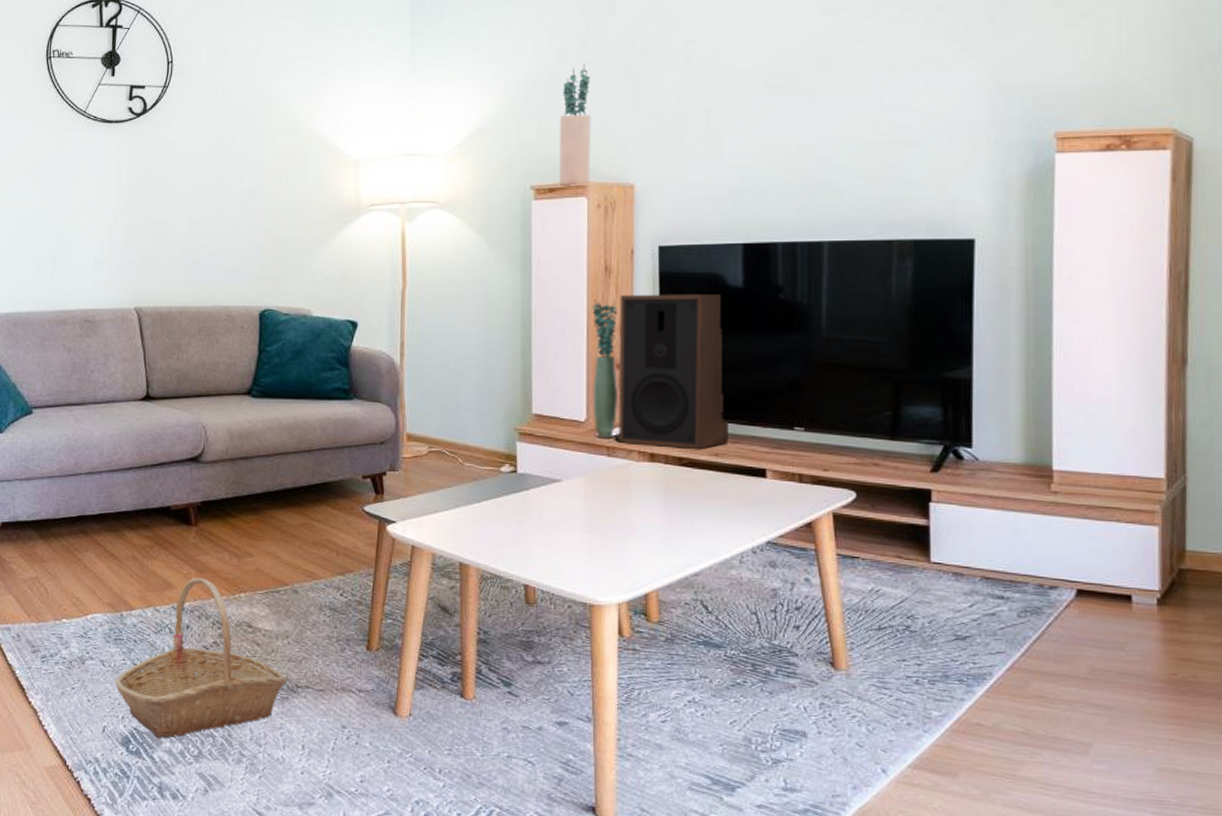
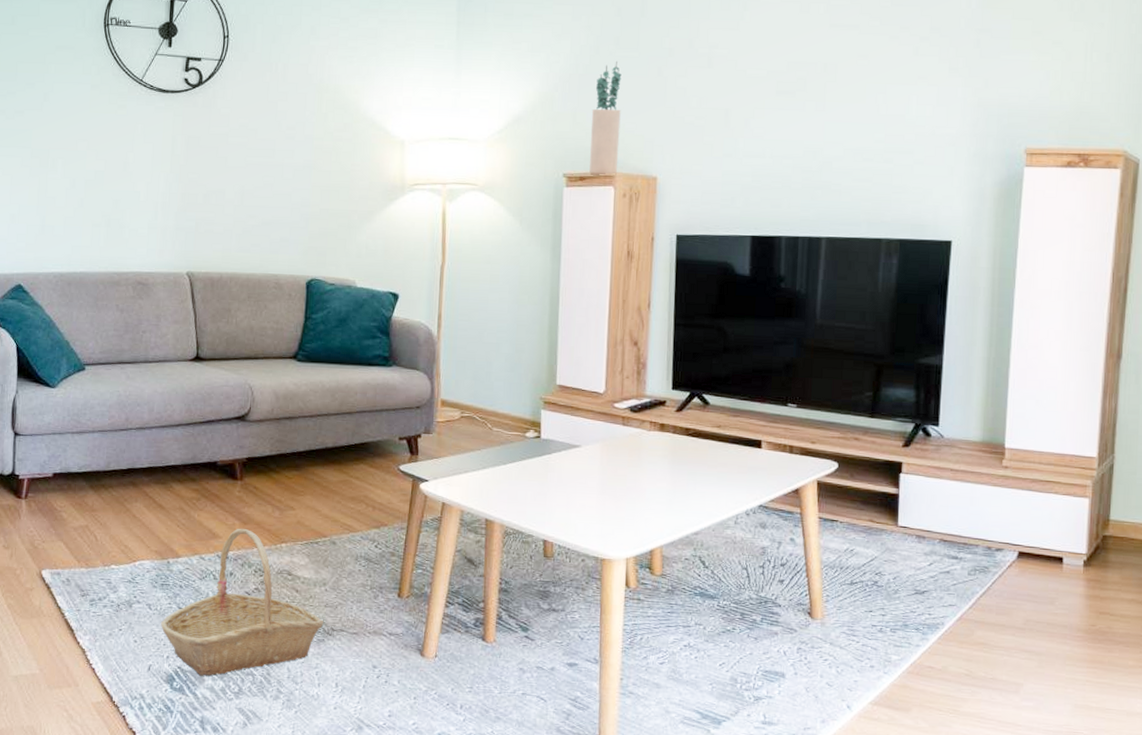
vase: present [591,299,618,438] -> none [611,281,638,409]
speaker: present [618,294,728,450] -> none [633,278,731,422]

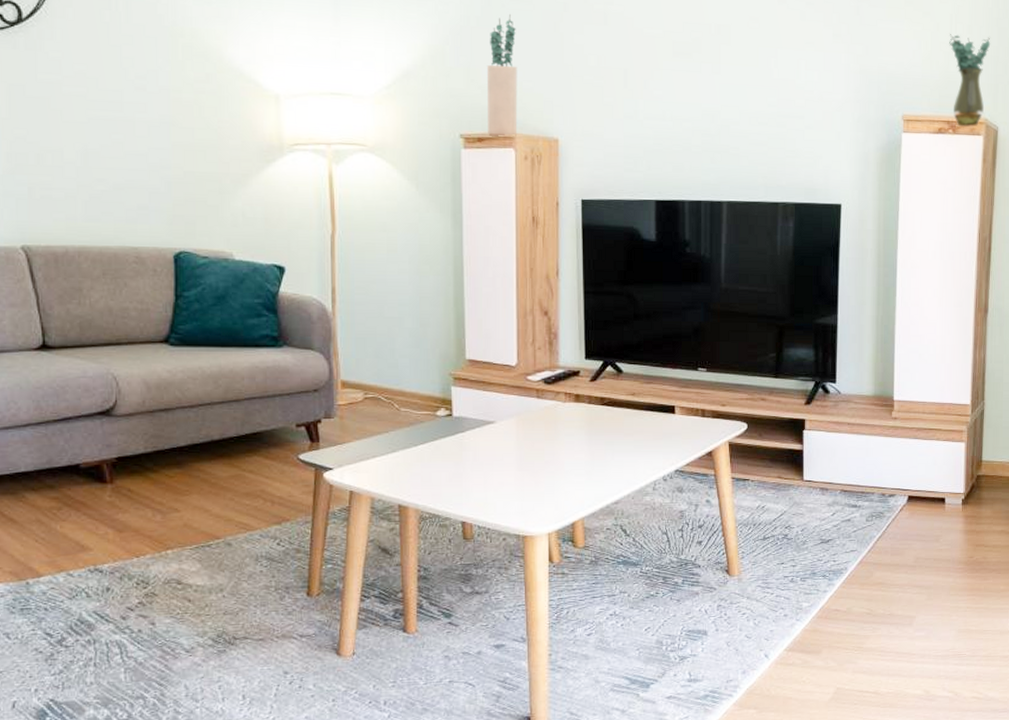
basket: present [161,528,324,676] -> none [24,537,224,706]
vase: none [1083,63,1133,160] -> present [949,34,991,127]

